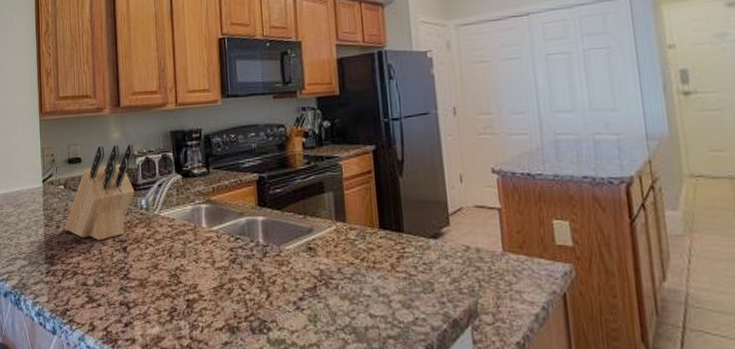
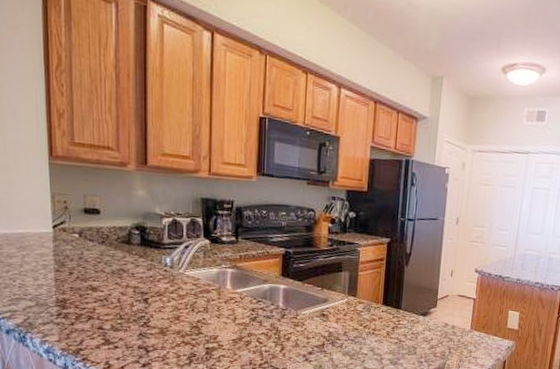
knife block: present [65,144,135,241] -> none [79,200,161,291]

